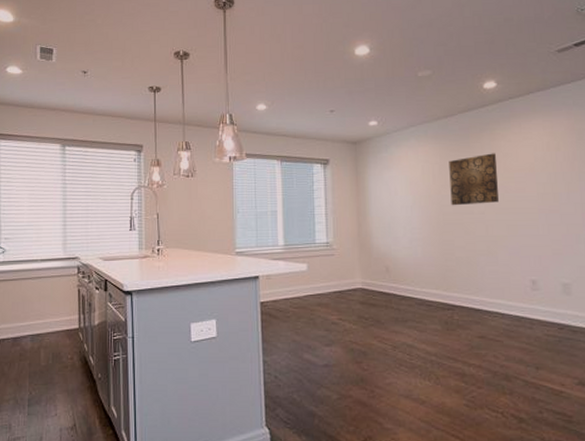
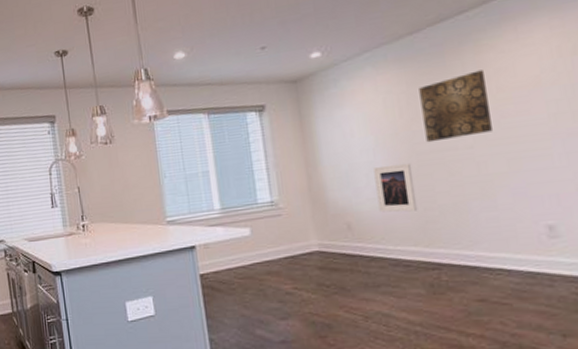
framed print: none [410,220,441,261] -> present [373,162,418,213]

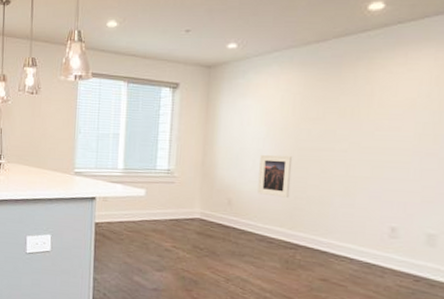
wall art: present [419,70,492,143] -> none [310,85,371,142]

